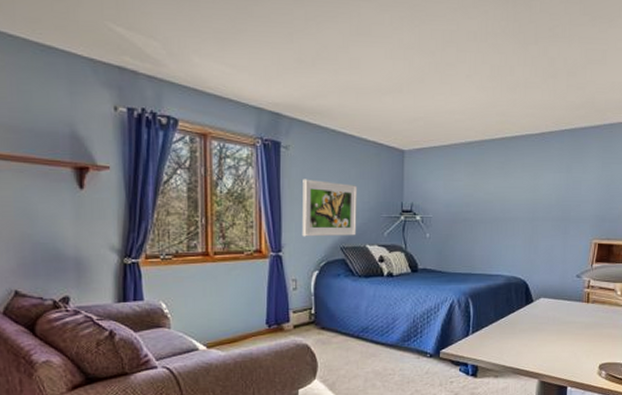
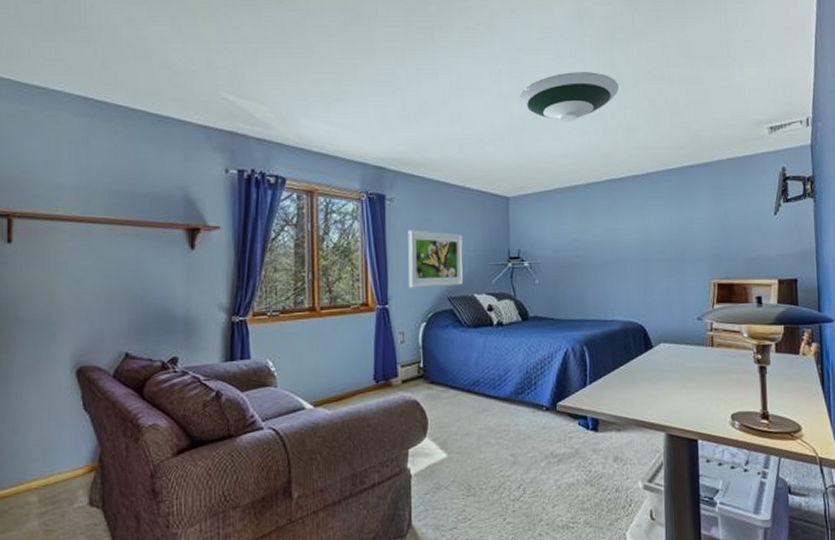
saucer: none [419,24,520,76] -> present [519,72,619,122]

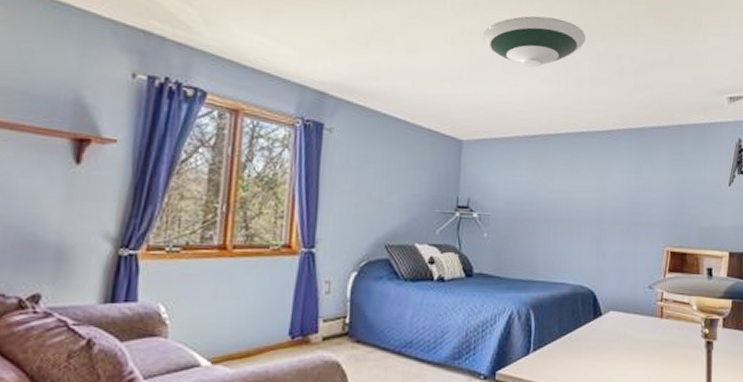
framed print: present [408,230,464,288] -> none [340,165,408,233]

